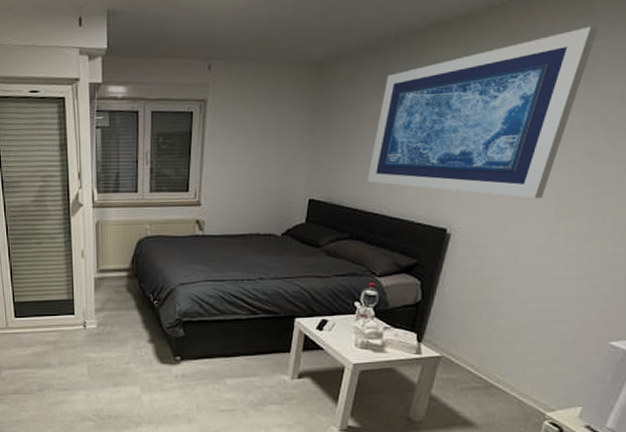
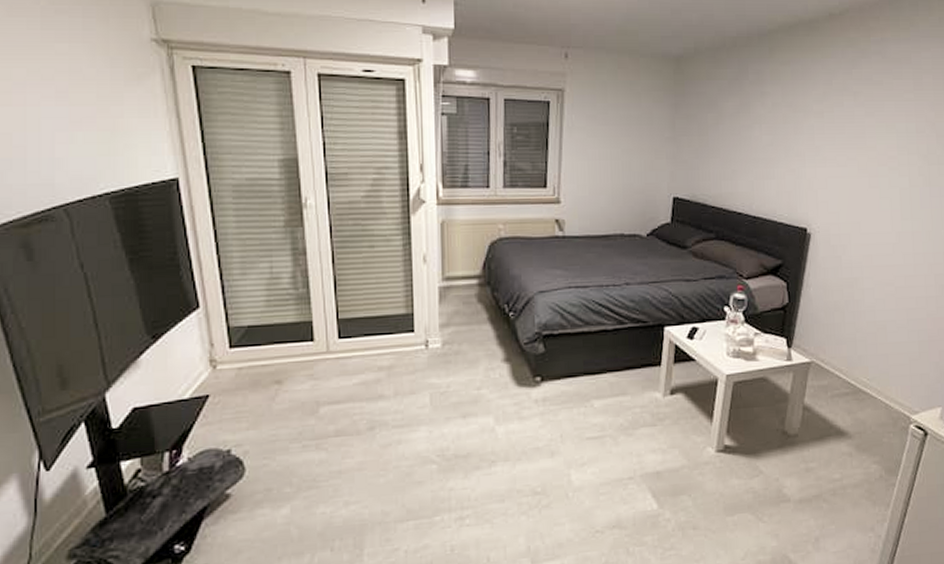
wall art: present [367,26,598,199] -> none [729,39,921,199]

